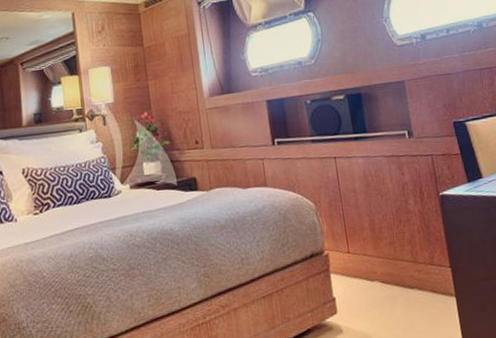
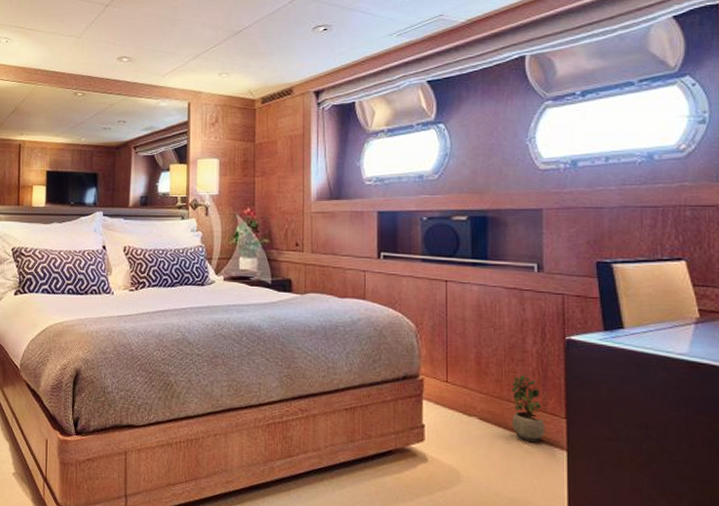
potted plant: none [403,234,436,295] -> present [512,375,546,443]

